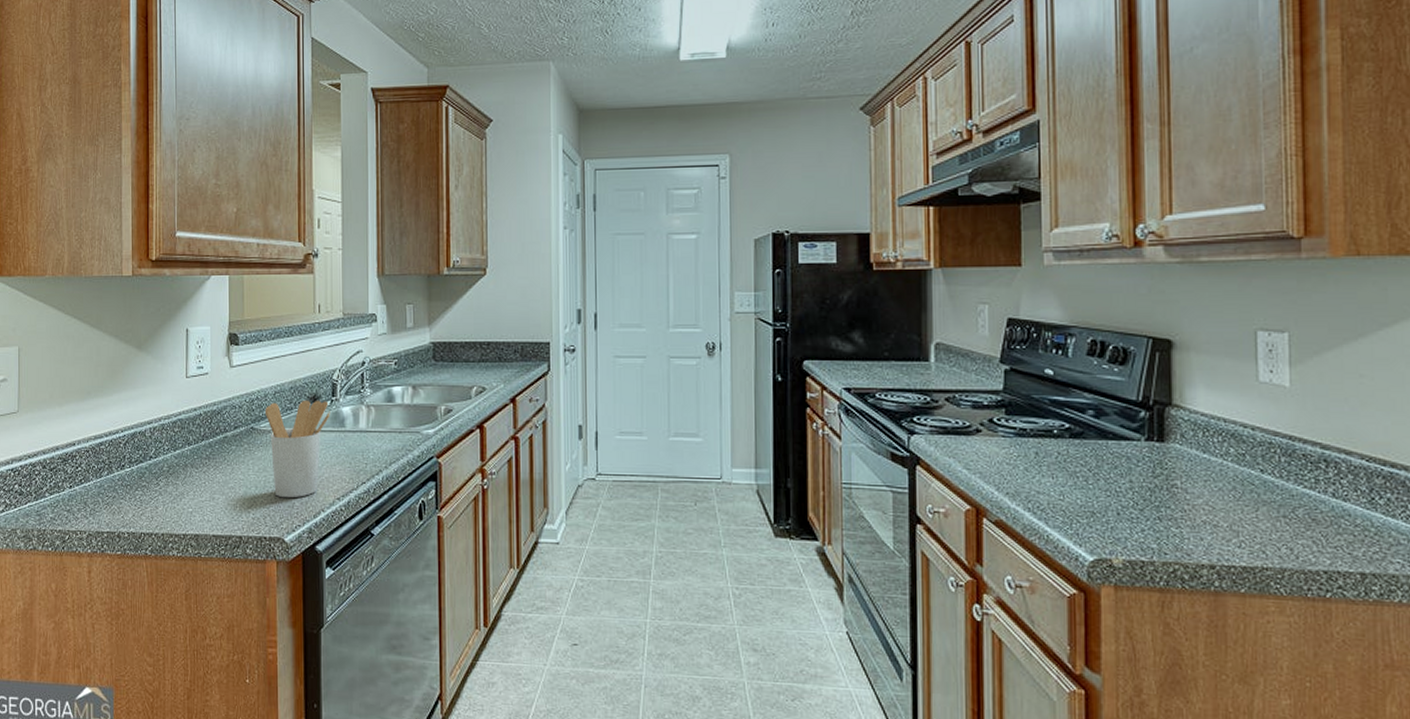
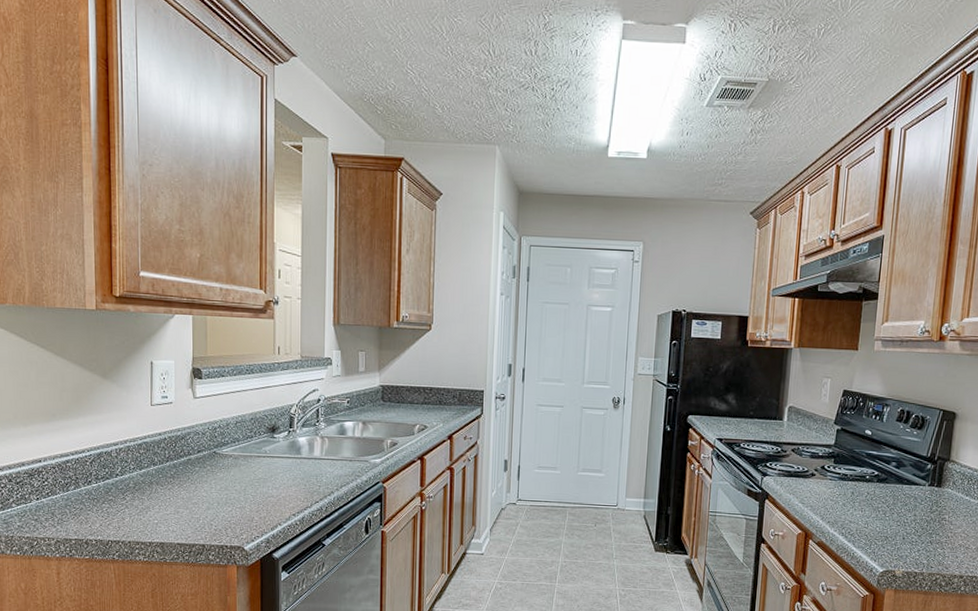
utensil holder: present [265,399,330,498] -> none [227,429,288,514]

